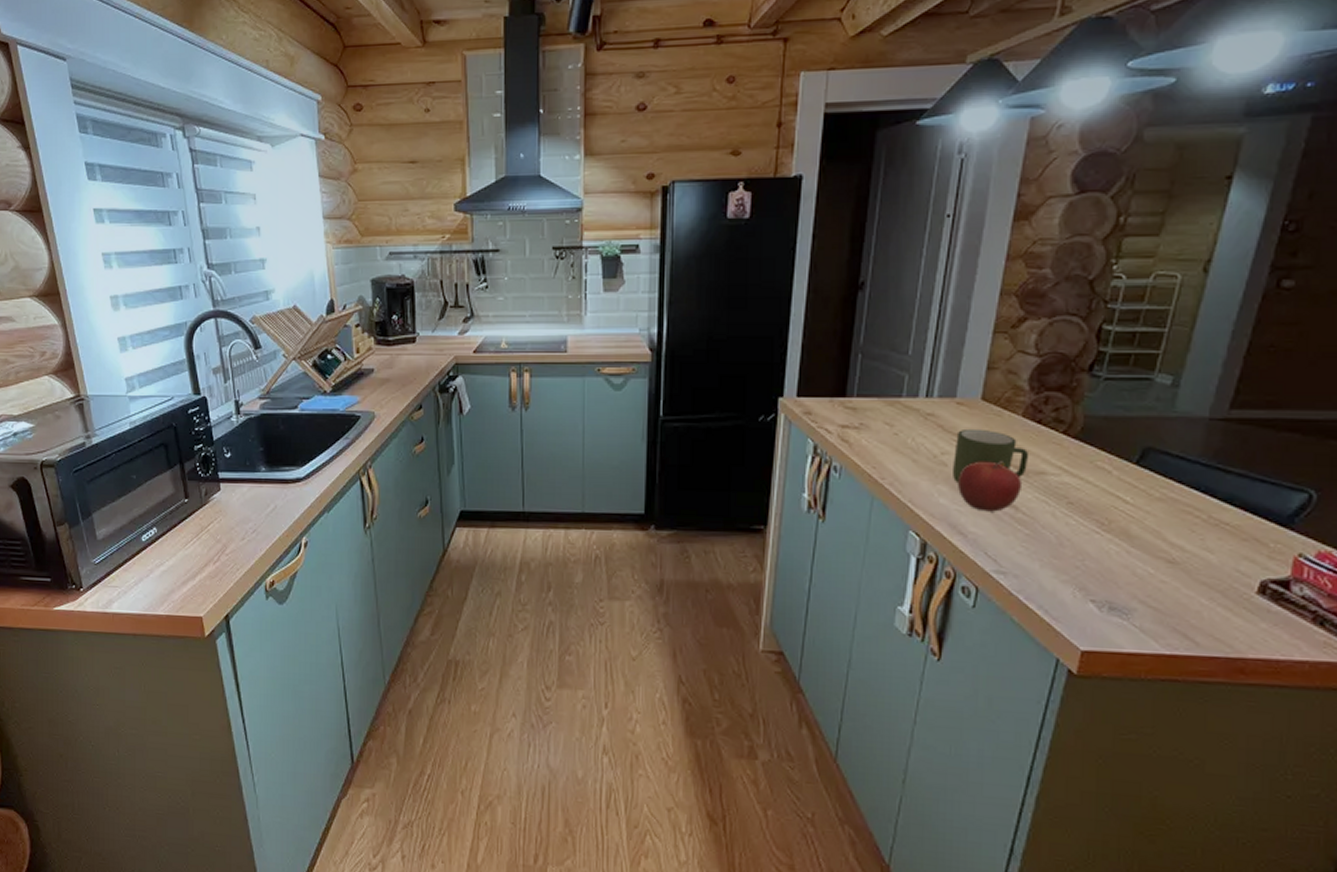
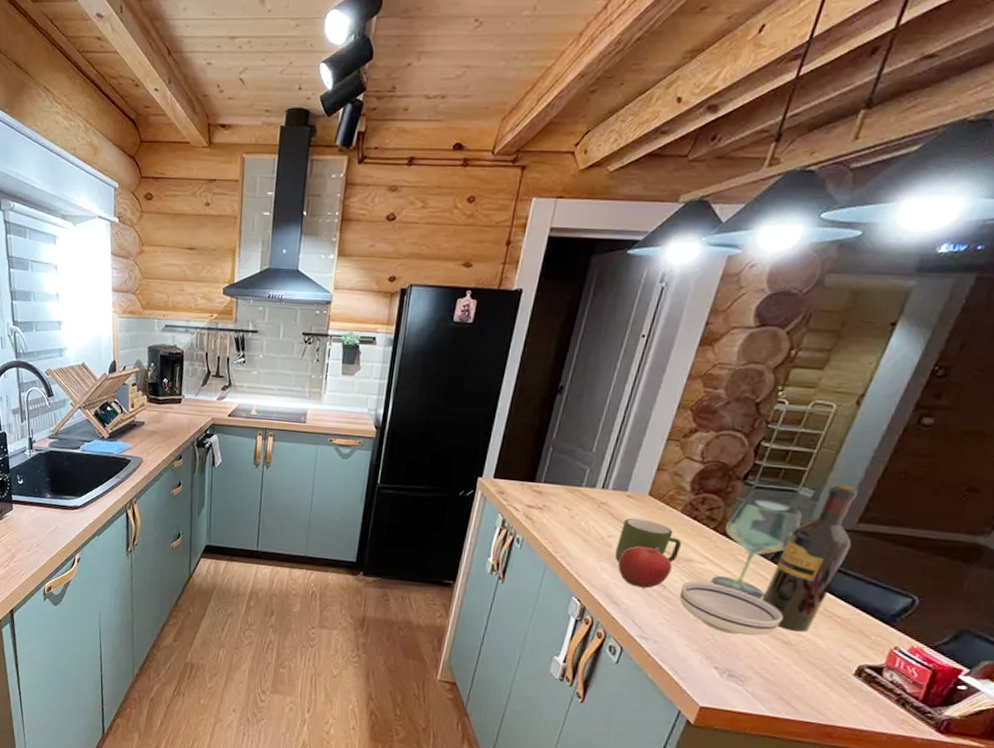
bowl: none [1035,497,1162,558] -> present [679,581,783,636]
wine glass: none [1070,391,1164,511] -> present [710,498,803,599]
wine bottle: none [1133,367,1226,547] -> present [761,485,858,632]

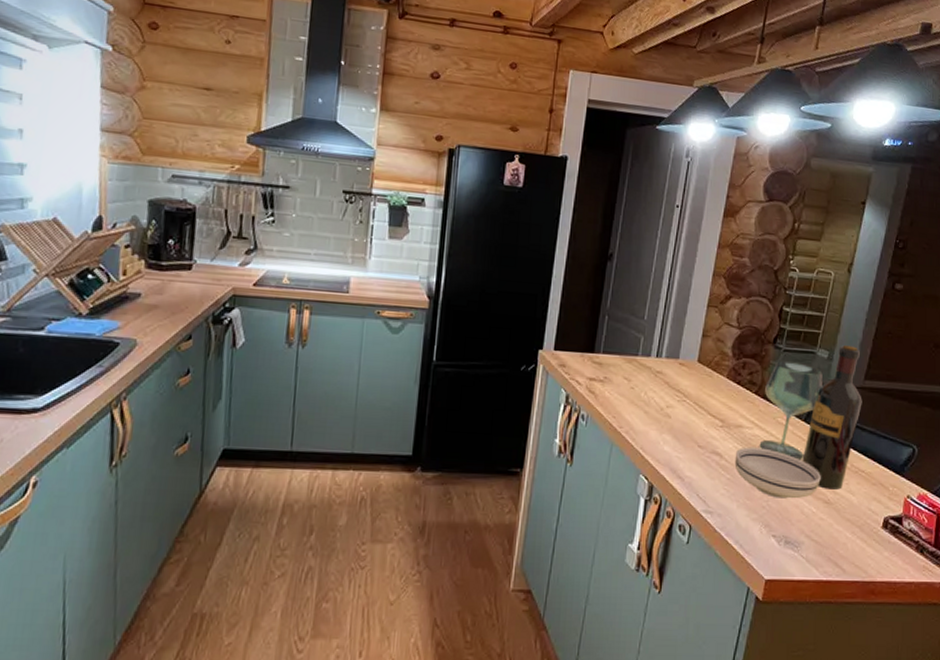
mug: present [615,518,682,563] -> none [675,386,731,434]
fruit: present [618,545,672,589] -> none [678,414,725,459]

